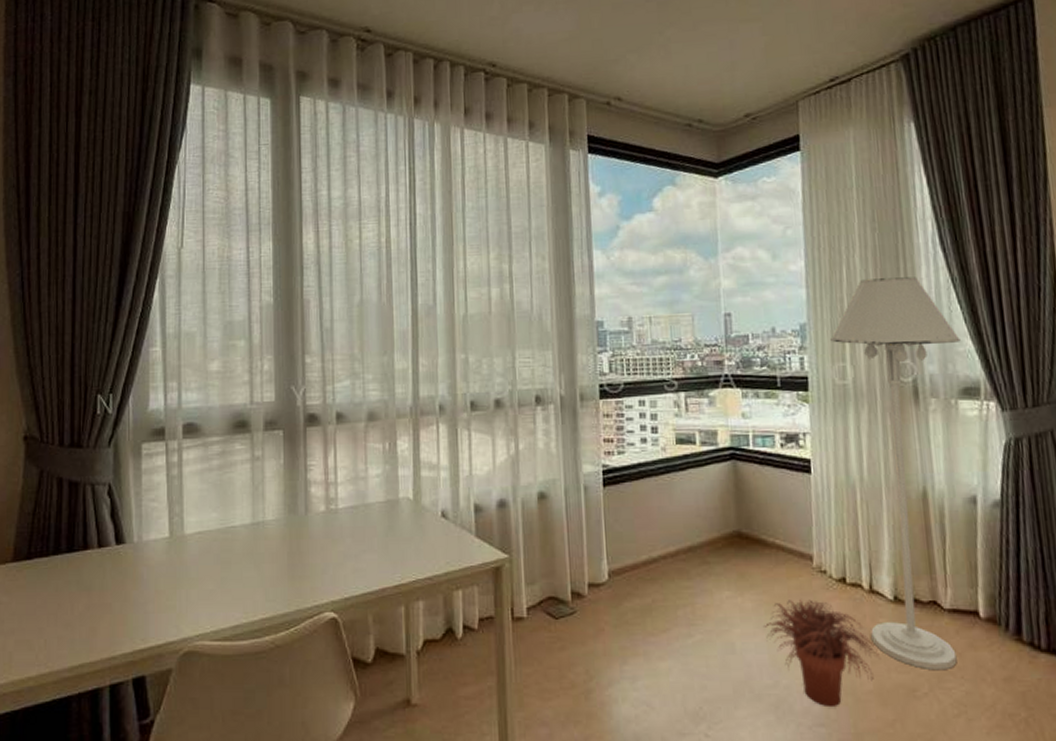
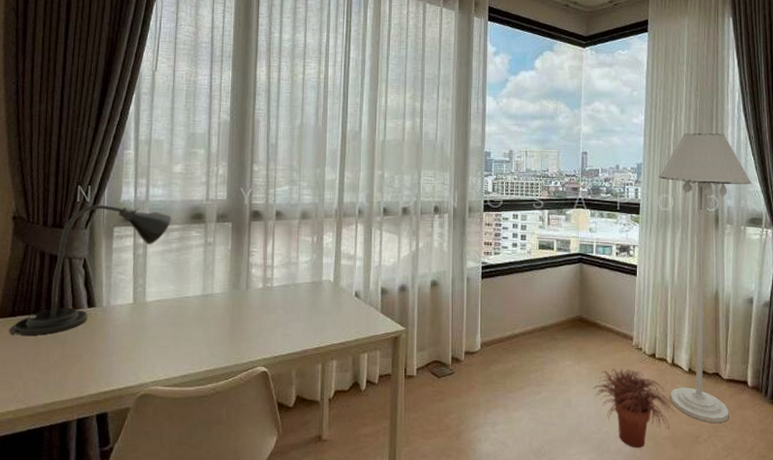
desk lamp: none [26,416,210,582] -> present [10,205,171,335]

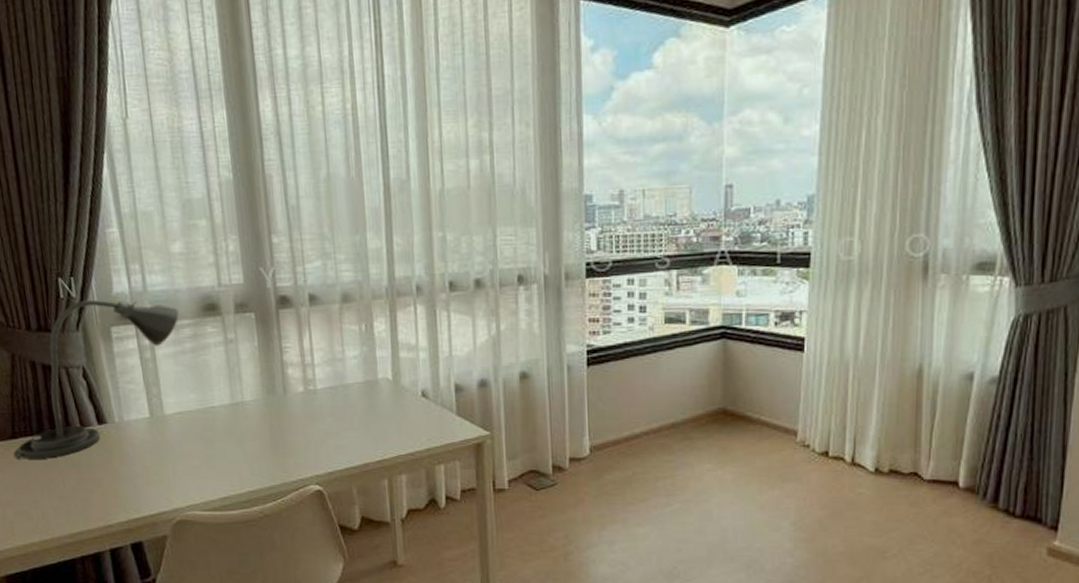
potted plant: present [593,369,676,447] -> none [742,472,856,566]
floor lamp: present [659,133,752,424] -> none [839,141,983,535]

